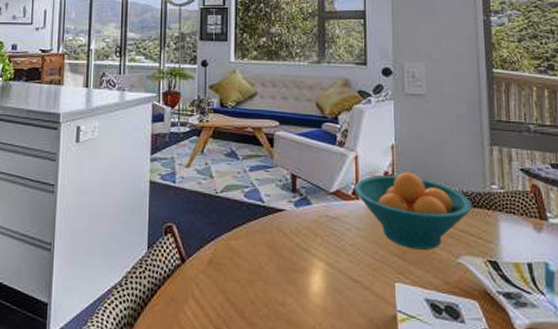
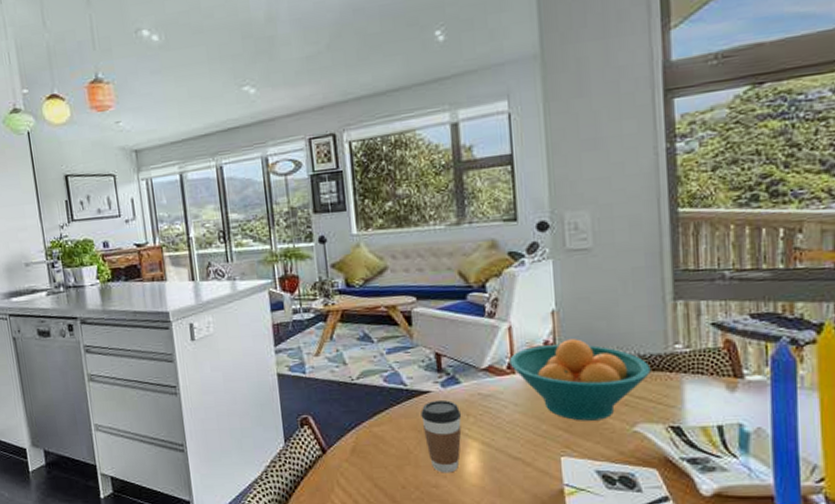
coffee cup: none [275,218,311,292] -> present [421,399,462,473]

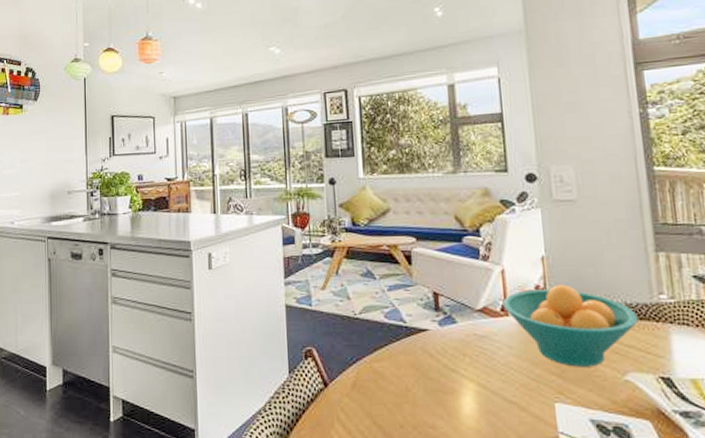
coffee cup: present [421,399,462,473] -> none [419,338,458,414]

